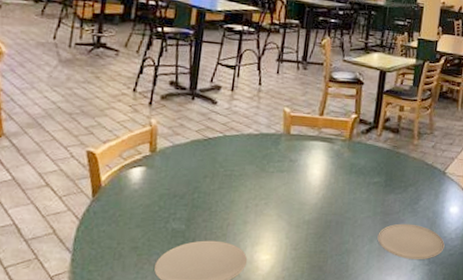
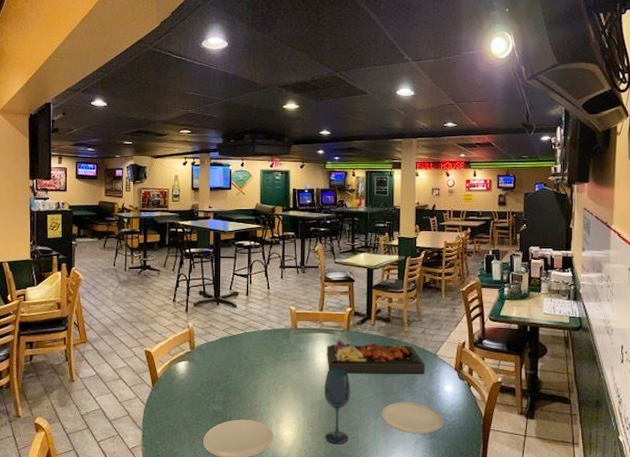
wineglass: none [310,183,347,271] -> present [323,368,351,444]
food platter: none [322,148,432,194] -> present [327,338,425,375]

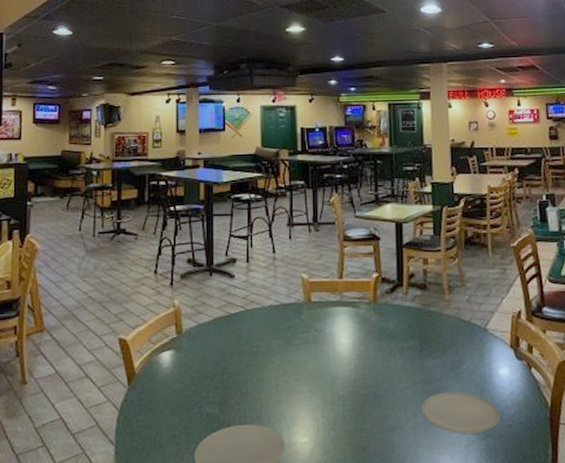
wineglass: present [323,368,351,444] -> none [347,352,382,453]
food platter: present [327,338,425,375] -> none [349,312,474,358]

